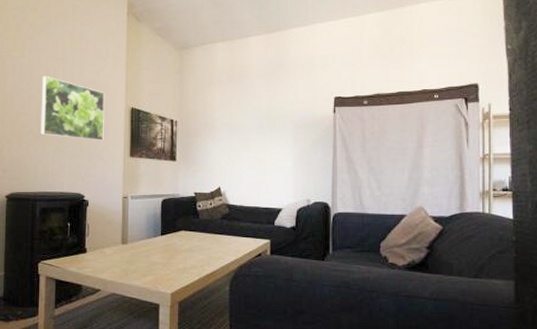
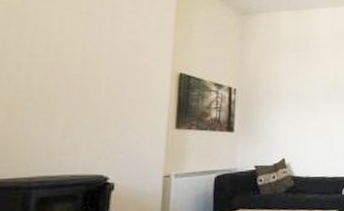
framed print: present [40,75,105,141] -> none [45,30,145,110]

